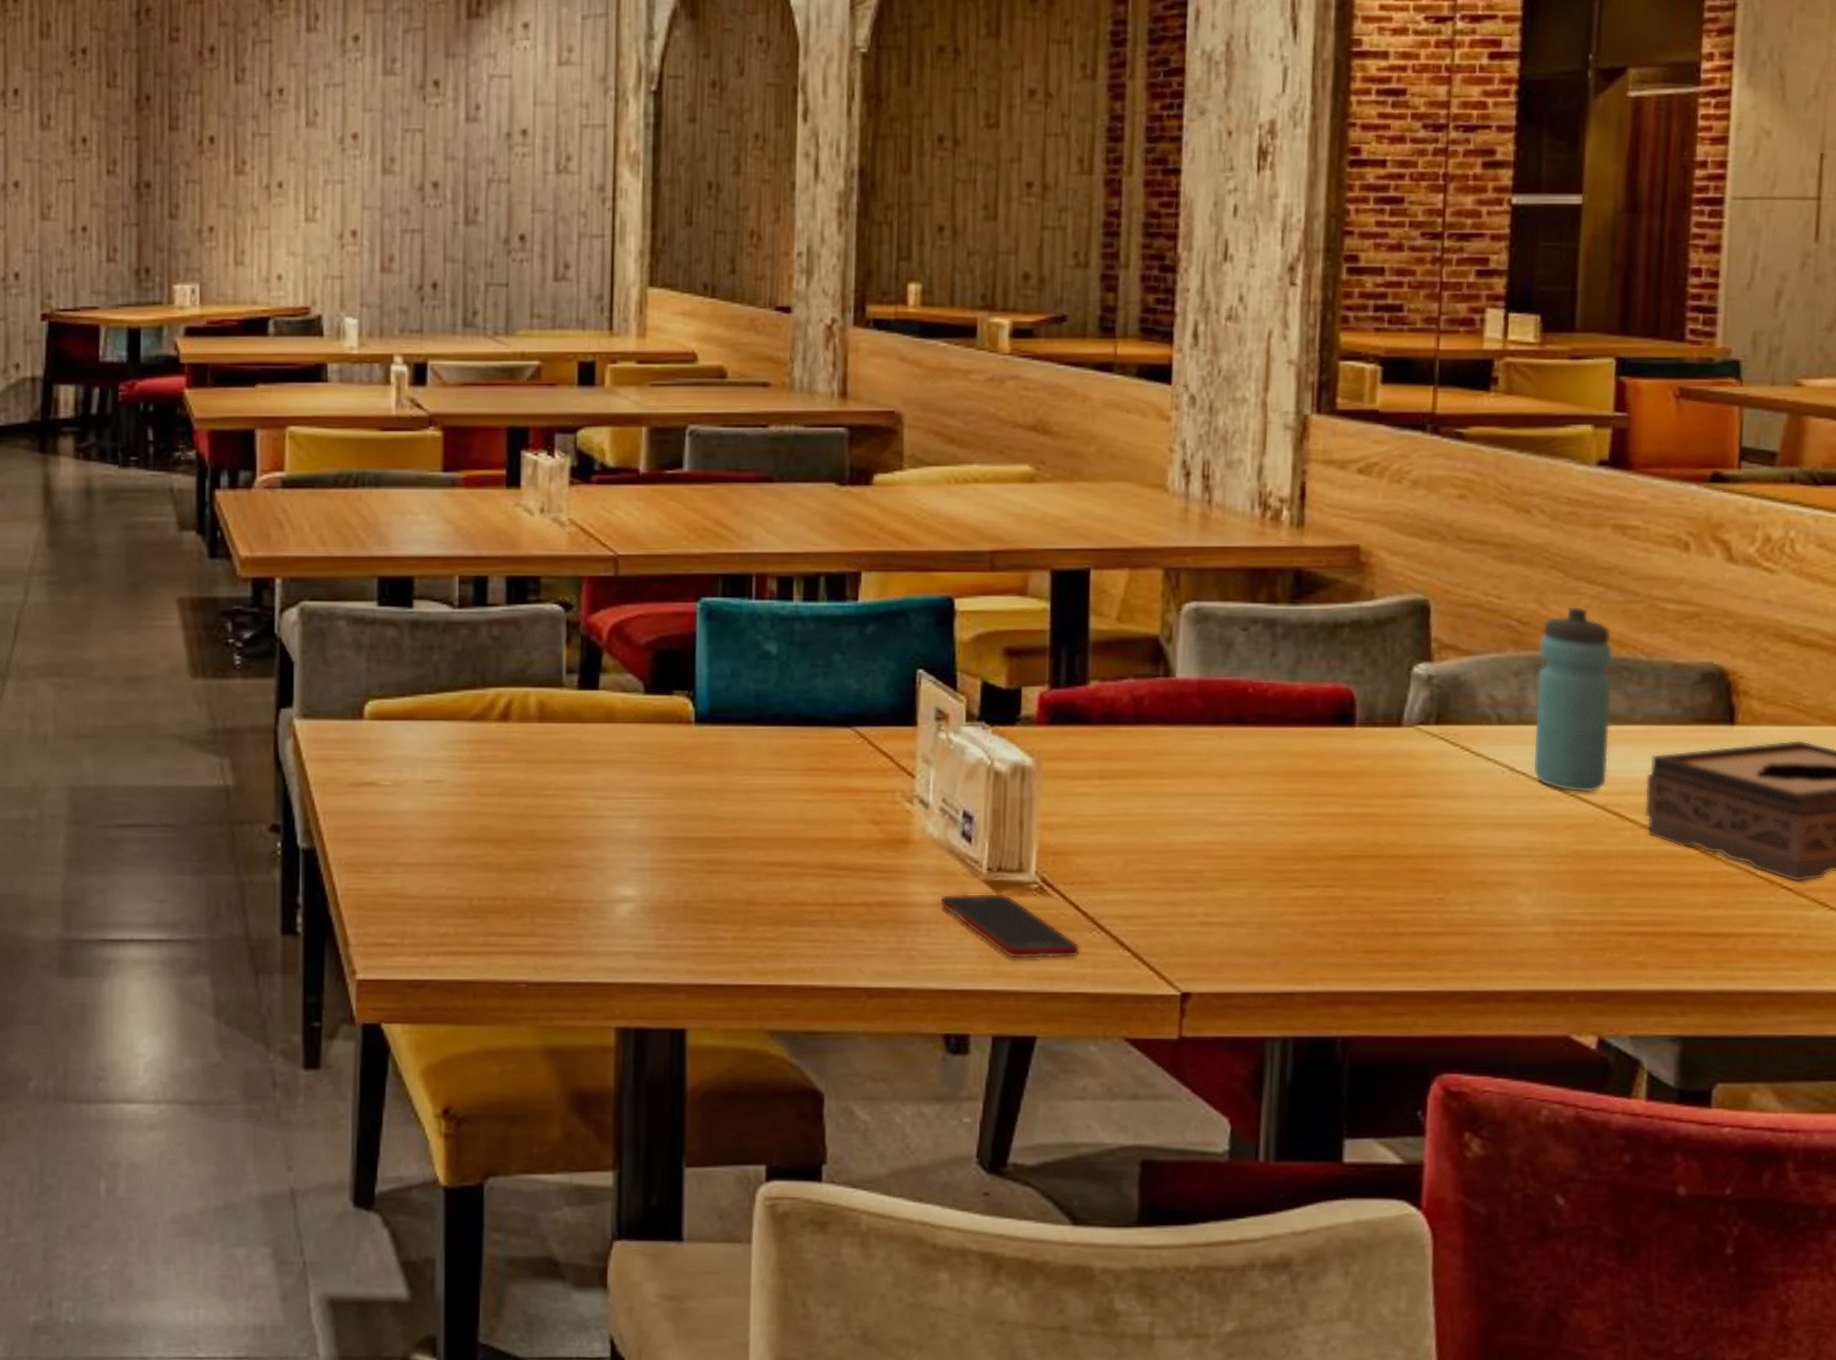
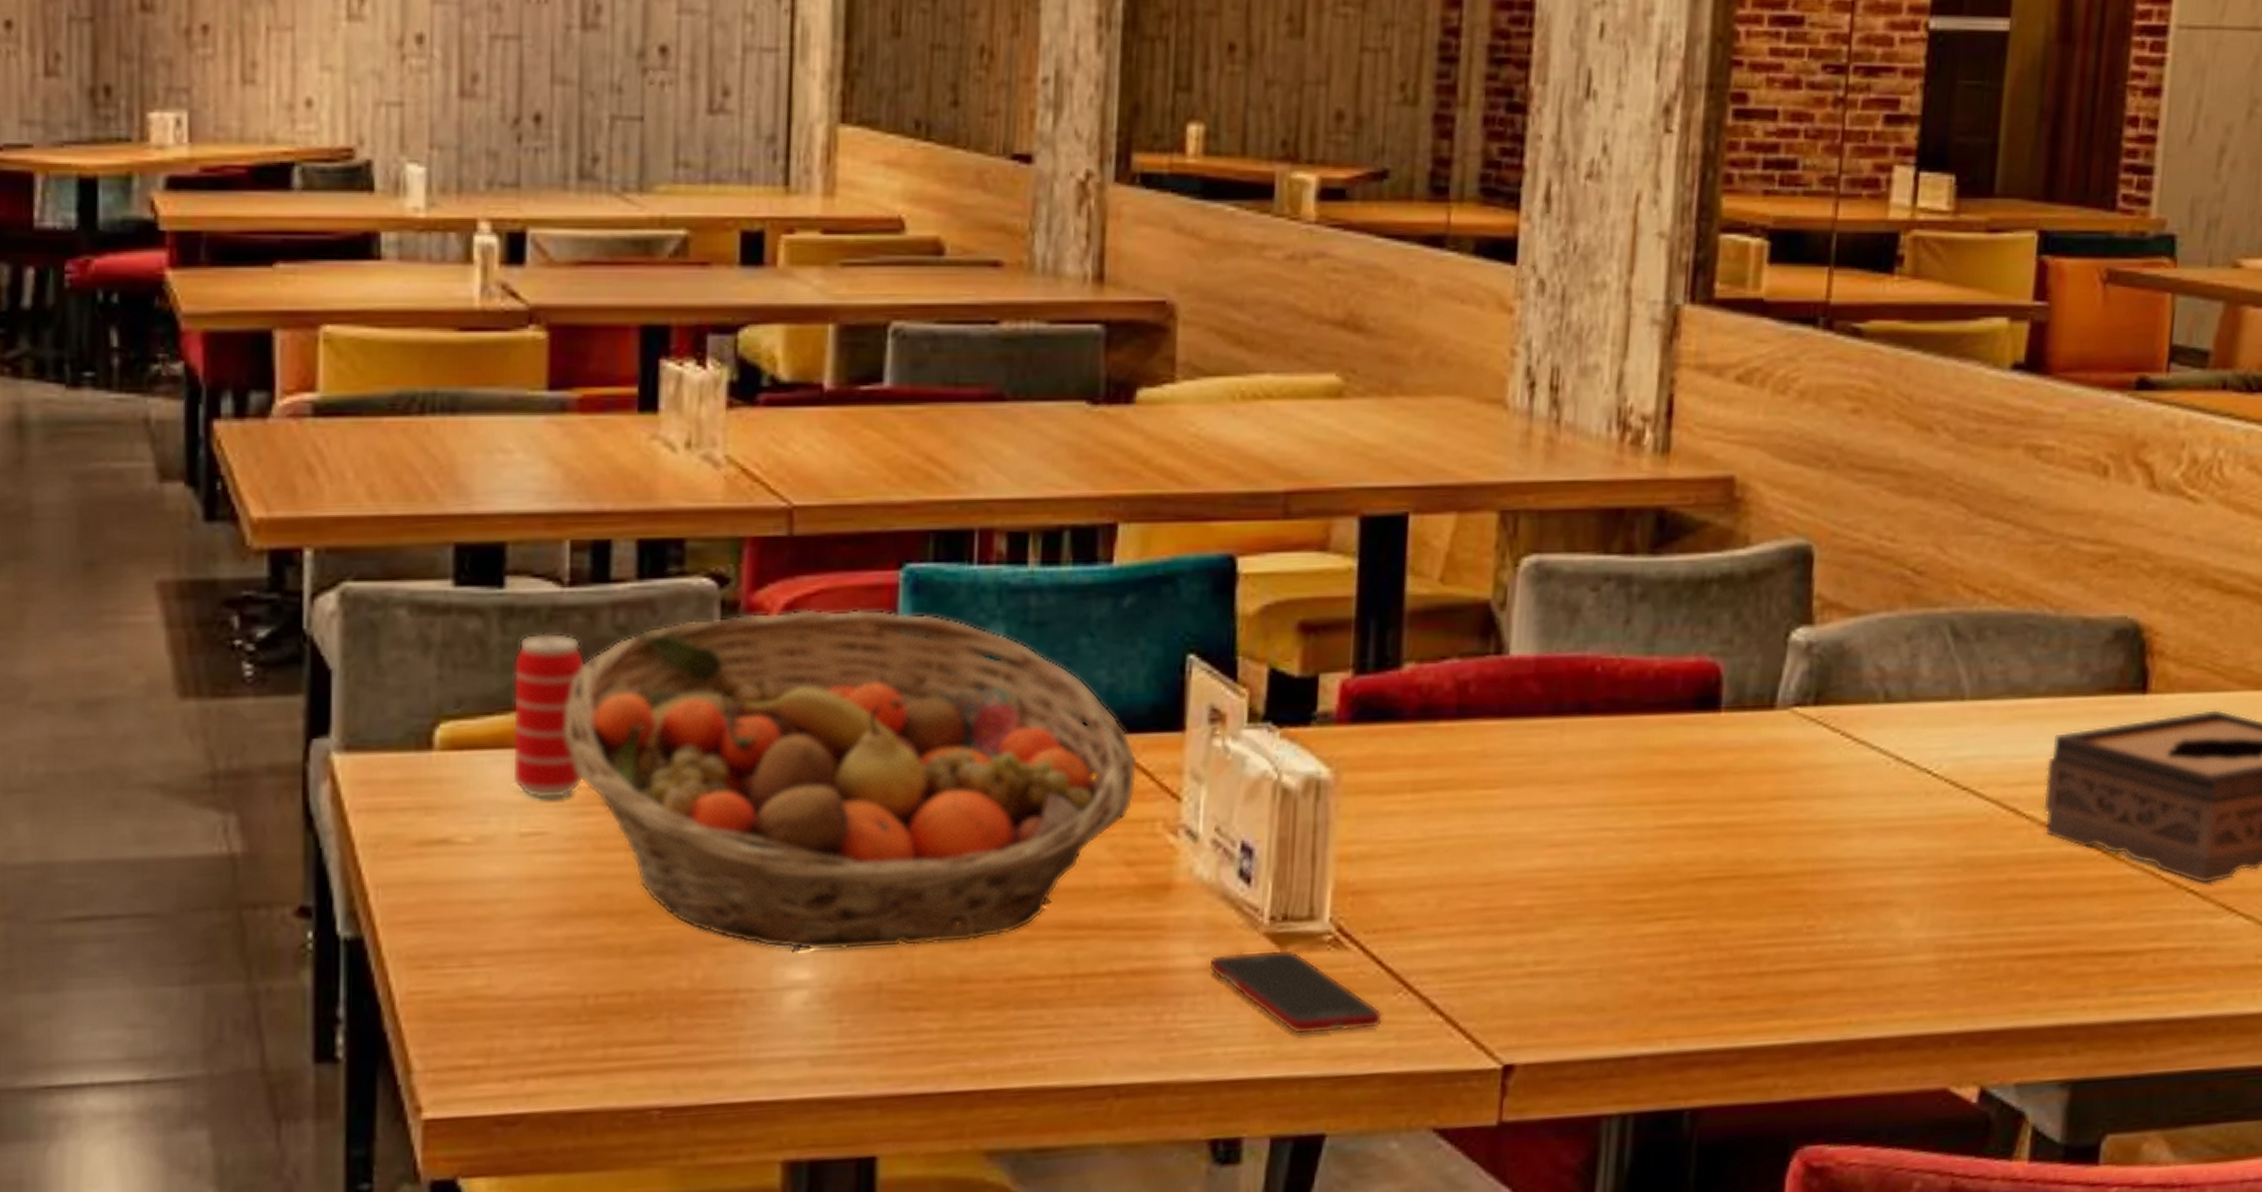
beverage can: none [418,640,470,758] -> present [511,632,585,800]
fruit basket: none [456,629,881,876] -> present [565,609,1138,951]
water bottle: present [1532,606,1613,793] -> none [1921,549,2018,785]

